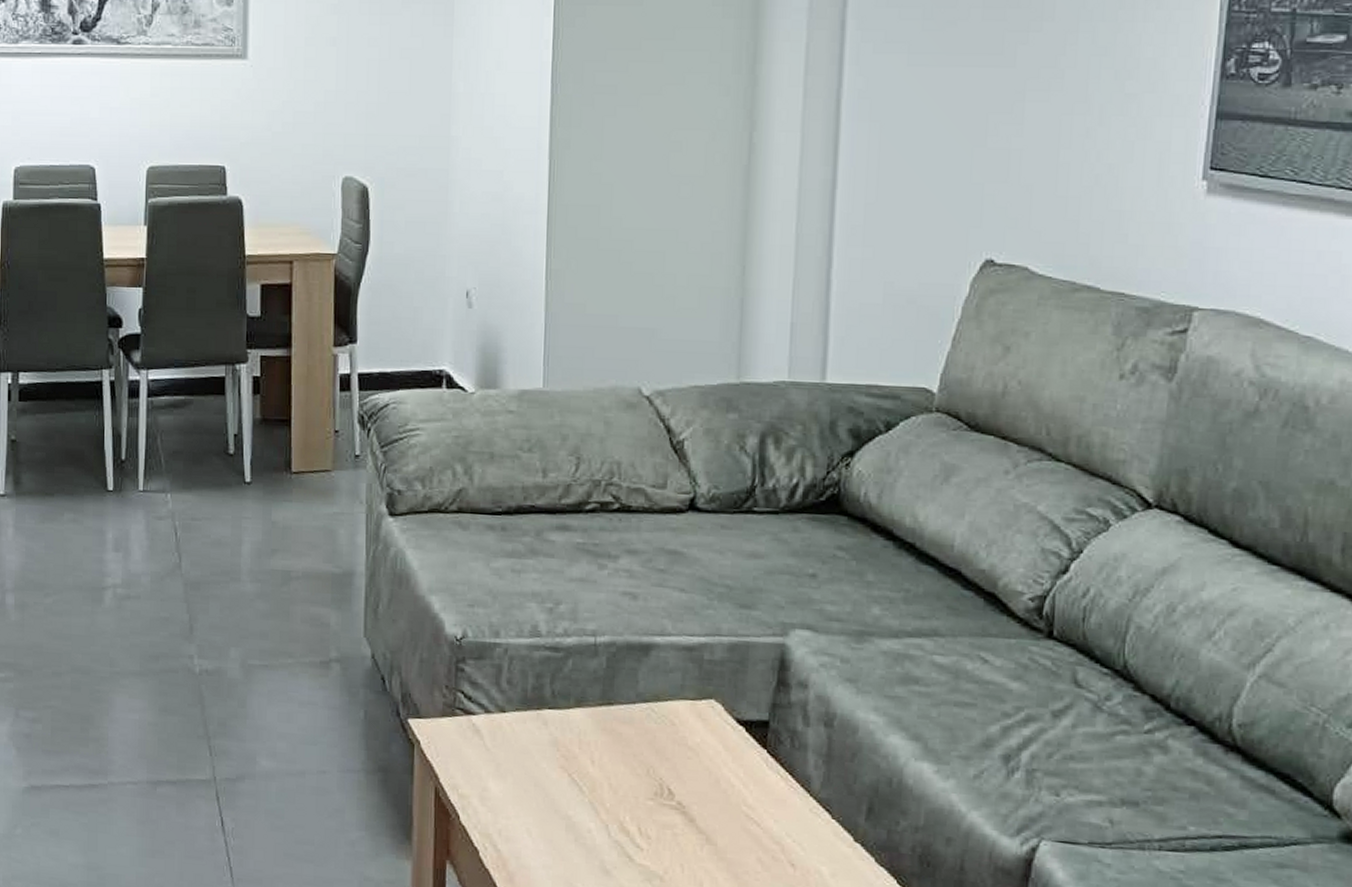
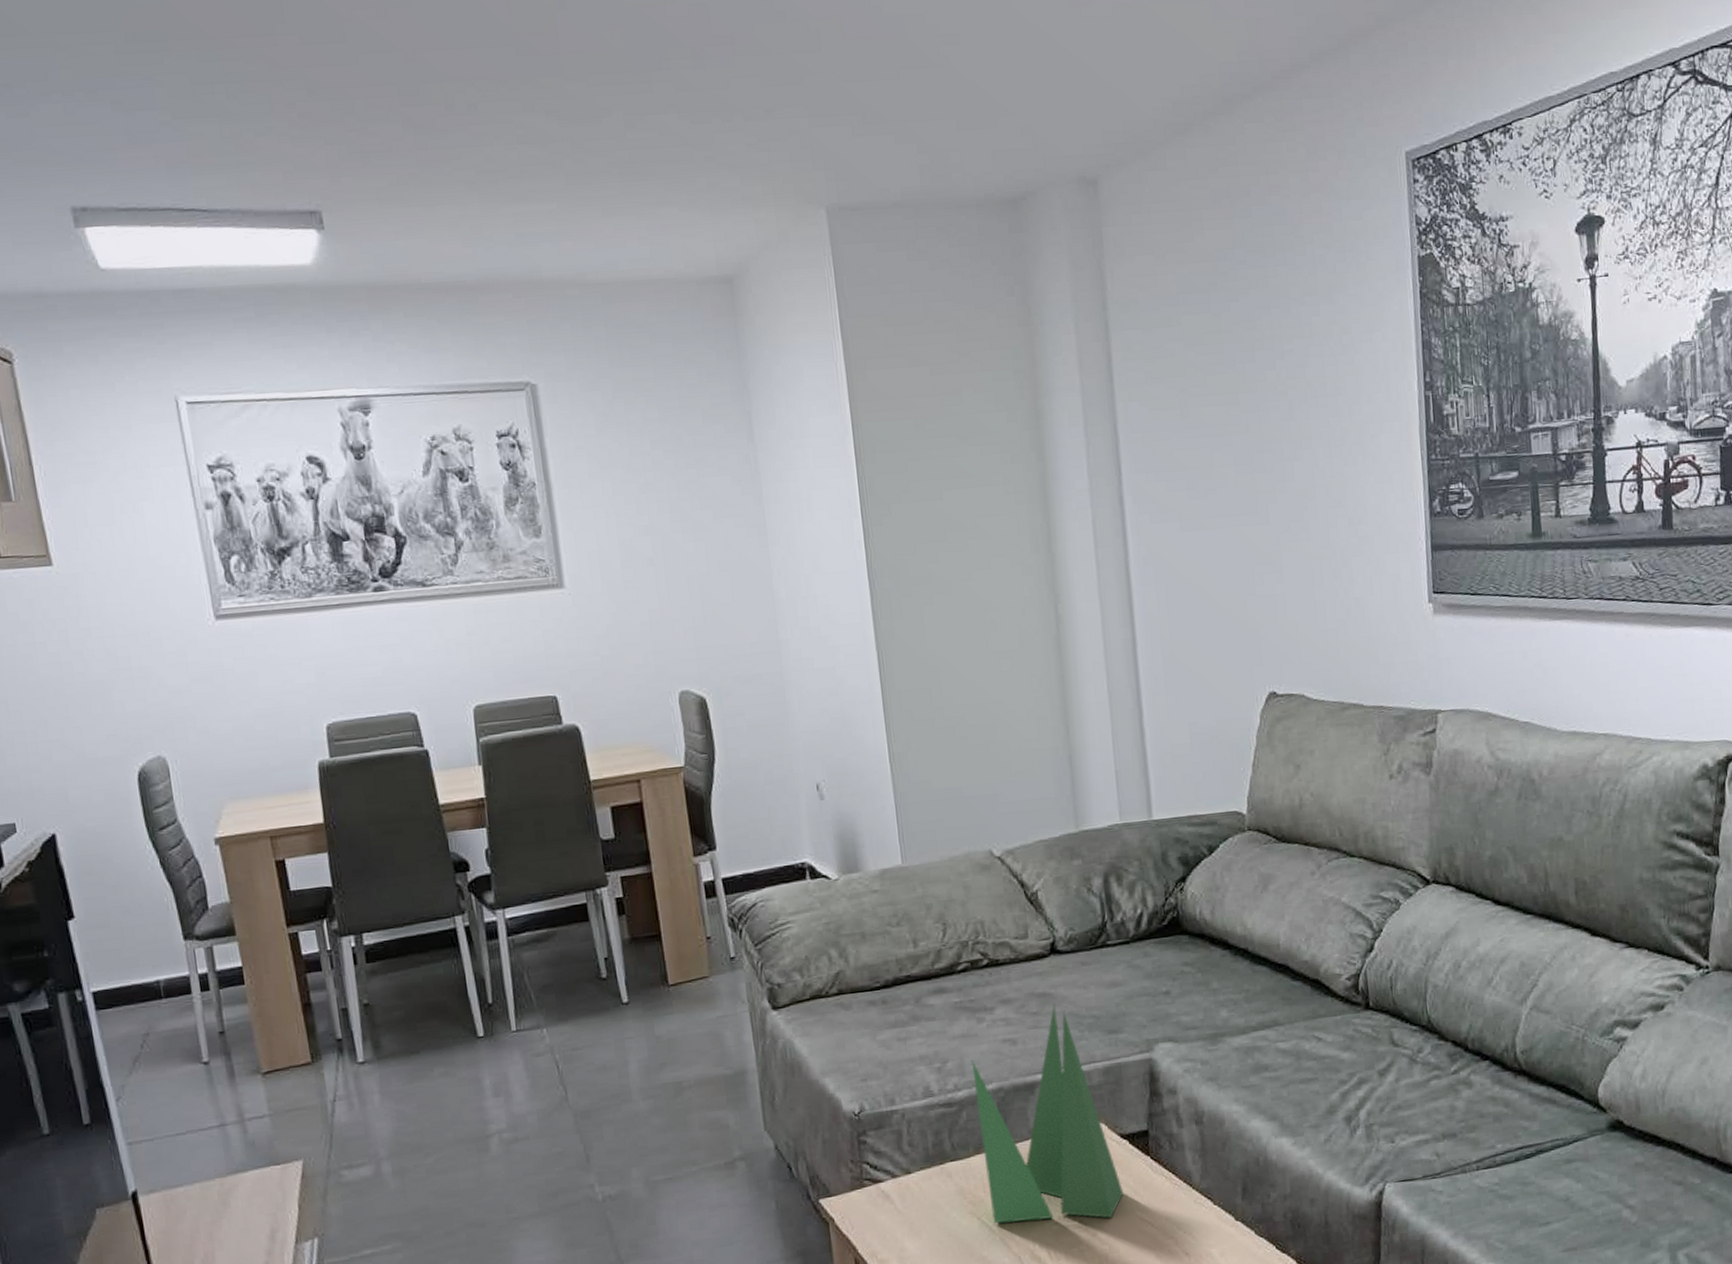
plant: none [584,563,731,807] -> present [971,1003,1123,1224]

